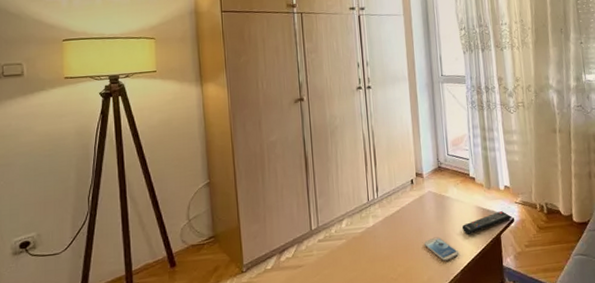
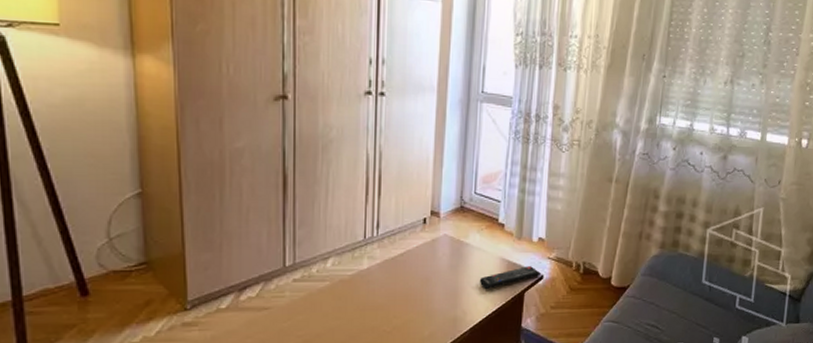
smartphone: present [423,237,460,262] -> none [429,288,472,317]

